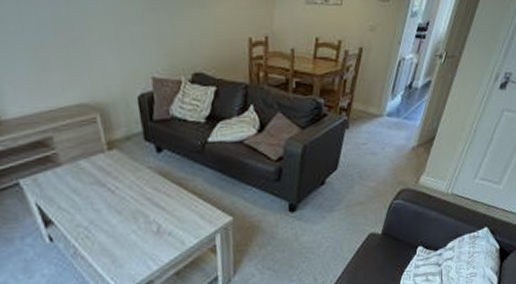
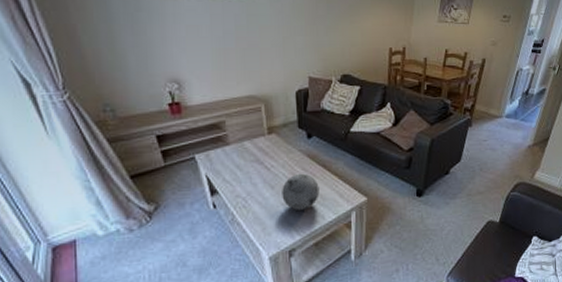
decorative orb: none [131,193,177,237] -> present [282,173,320,210]

